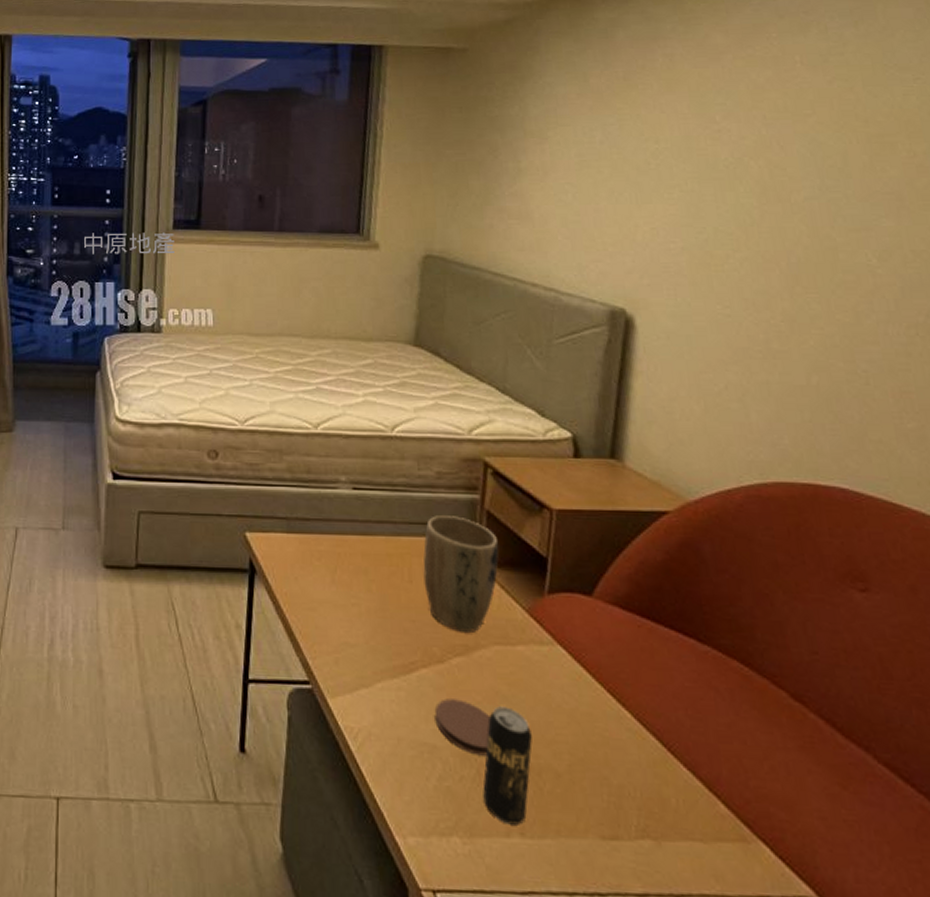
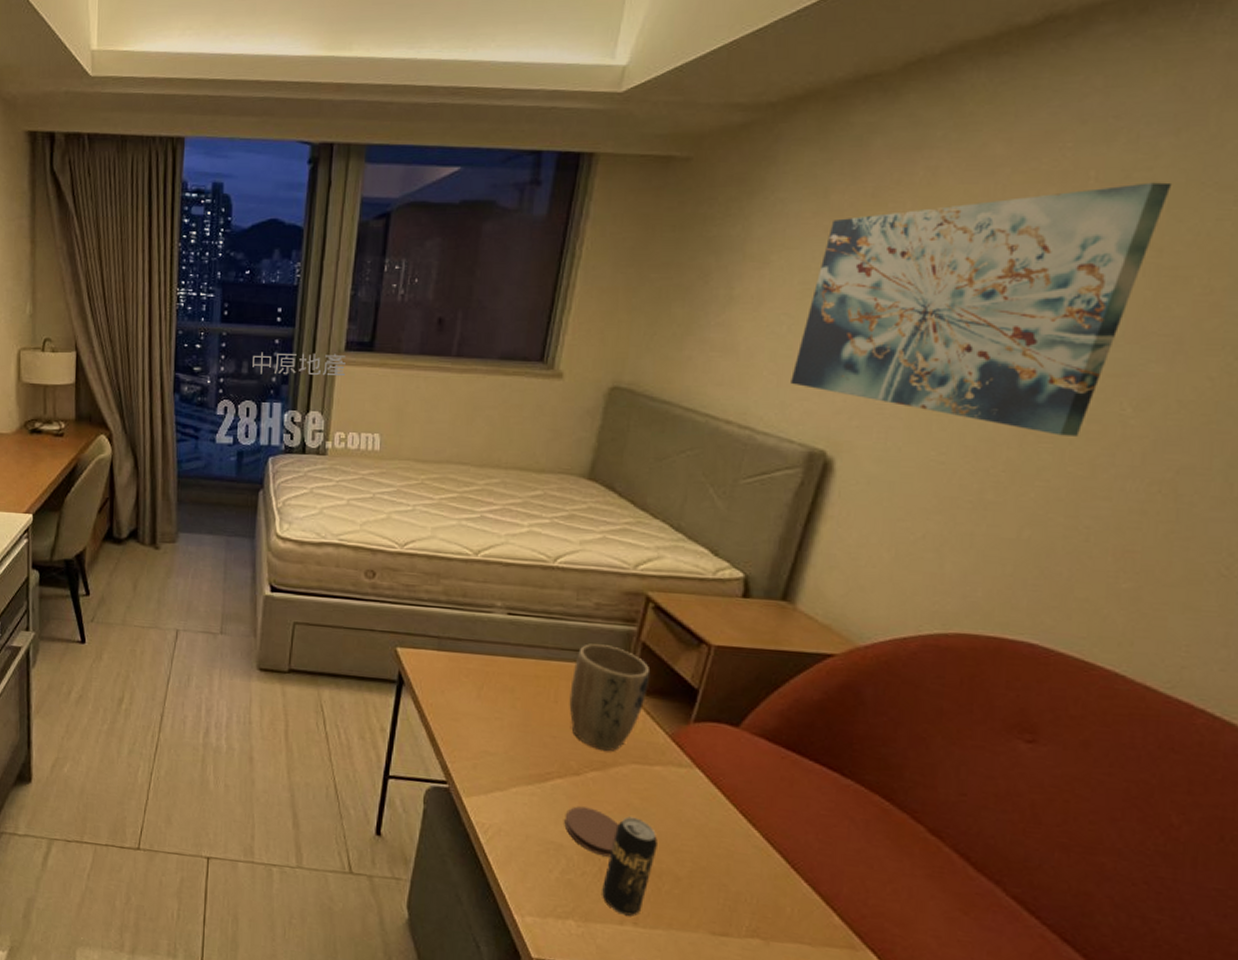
wall art: none [583,65,862,286] -> present [791,182,1173,436]

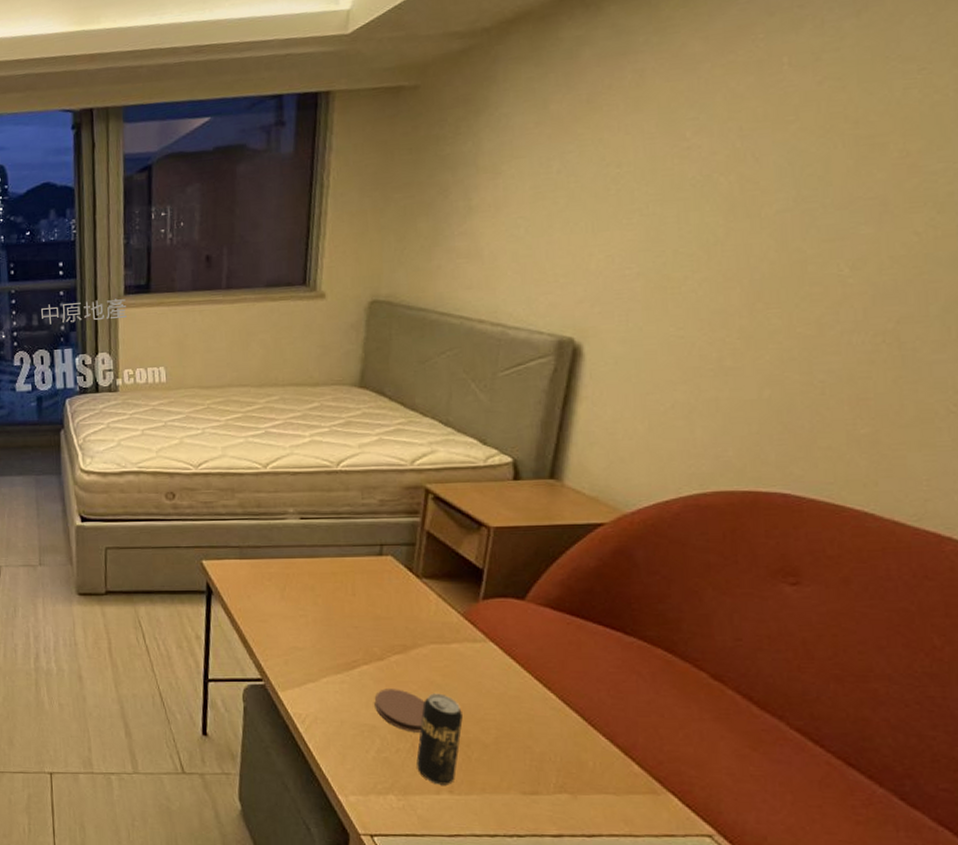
plant pot: present [569,644,651,751] -> none [365,537,438,634]
wall art: present [791,182,1173,436] -> none [533,60,860,301]

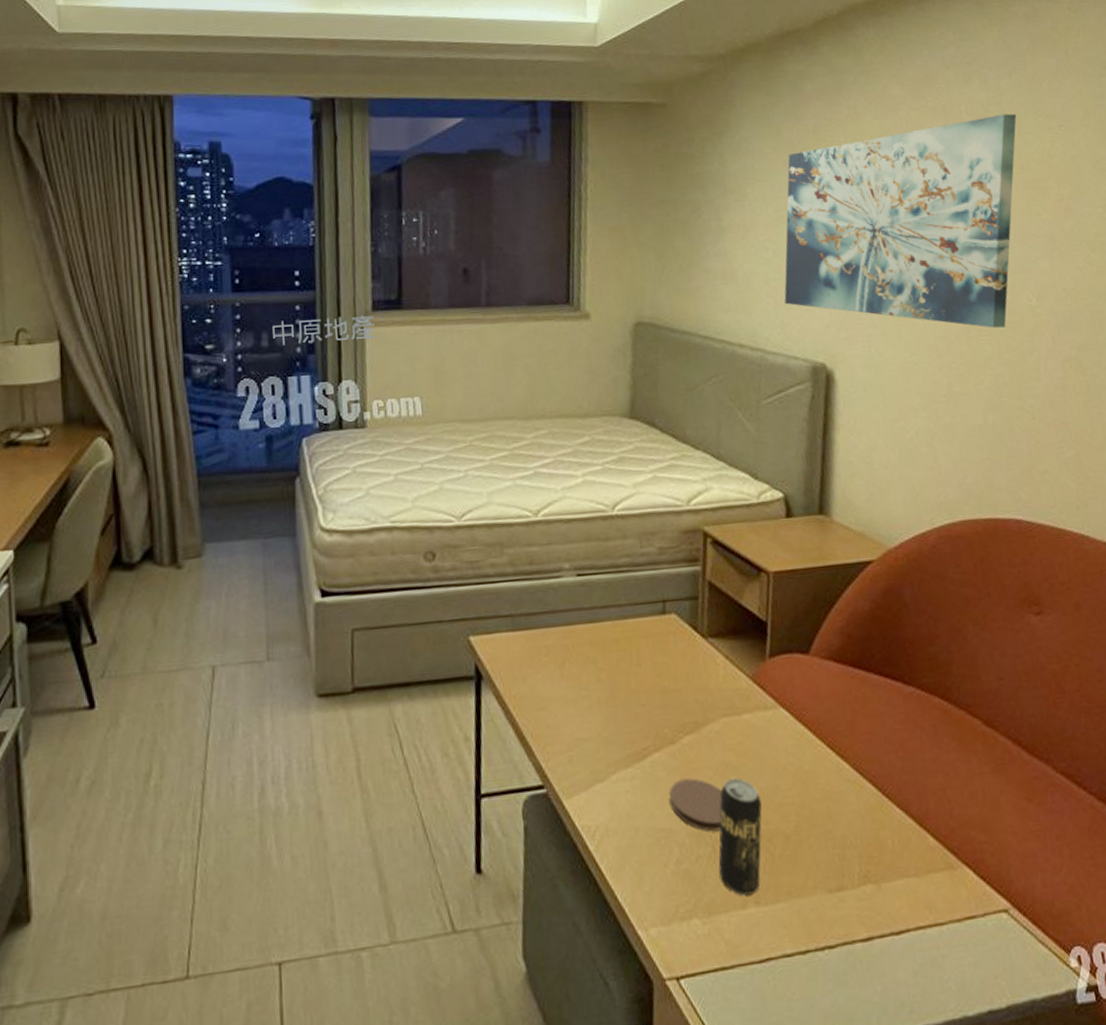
wall art: none [533,60,860,301] -> present [784,113,1017,328]

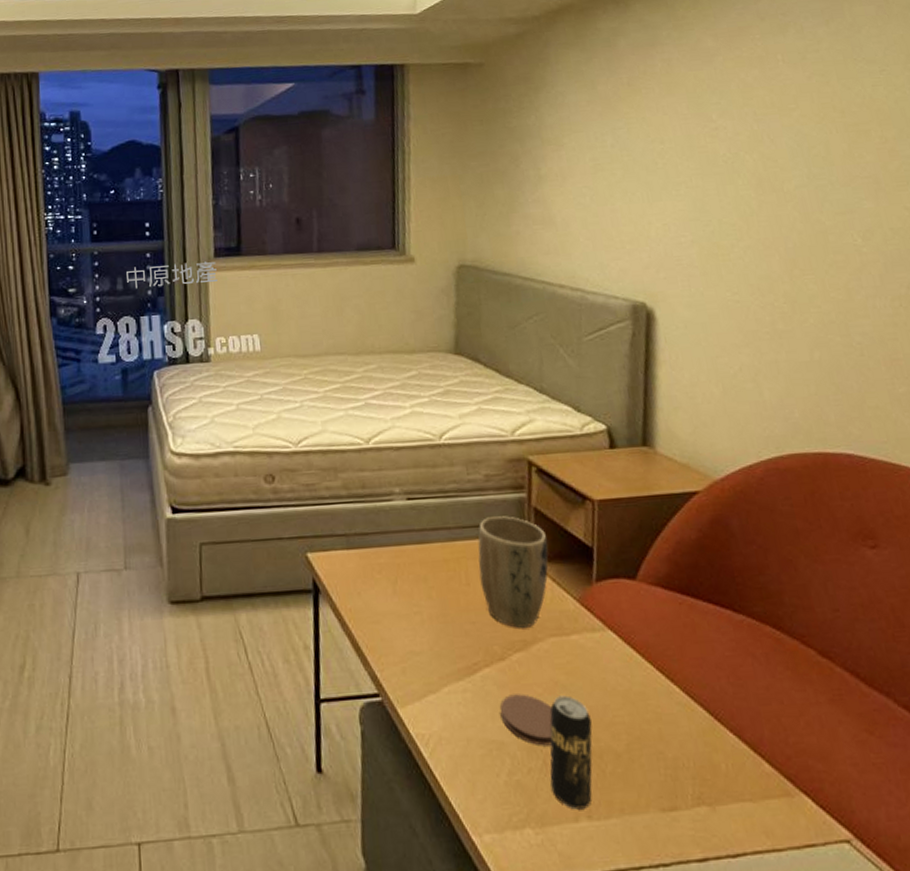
plant pot: none [650,591,722,709] -> present [478,516,549,628]
wall art: present [784,113,1017,328] -> none [602,60,836,268]

